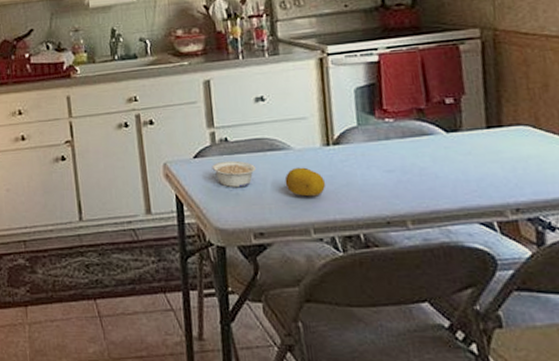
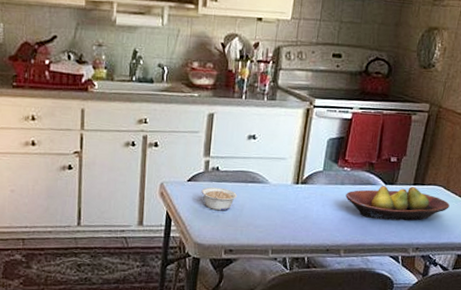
fruit: present [284,167,326,197] -> none [257,199,289,225]
fruit bowl: none [395,131,549,177] -> present [346,186,450,221]

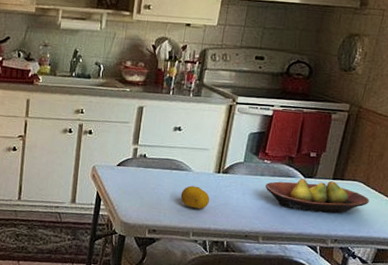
legume: present [201,187,238,211] -> none [129,172,163,194]
fruit: none [257,199,289,225] -> present [180,185,210,209]

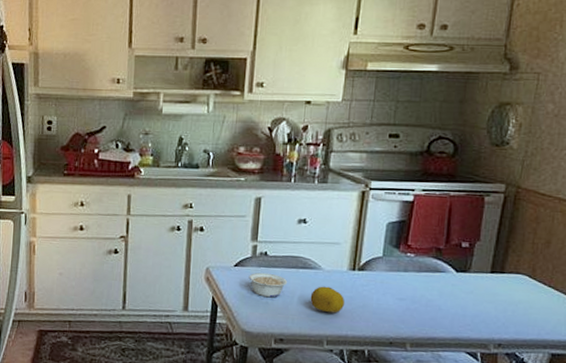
legume: none [129,172,163,194] -> present [249,272,288,298]
fruit bowl: present [265,179,369,214] -> none [410,273,537,313]

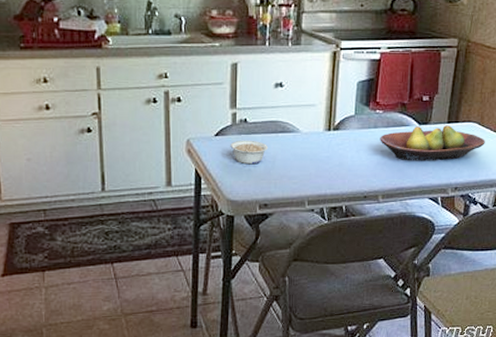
fruit: present [310,286,345,313] -> none [290,148,323,174]
fruit bowl: none [410,273,537,313] -> present [380,125,485,161]

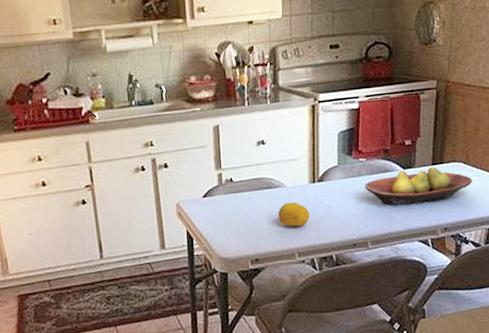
legume: present [230,140,269,165] -> none [218,198,256,222]
fruit: none [290,148,323,174] -> present [278,202,310,227]

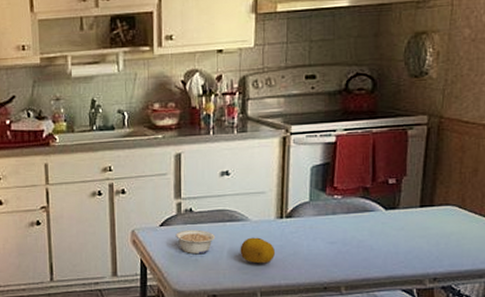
legume: none [218,198,256,222] -> present [176,229,216,255]
fruit bowl: present [365,167,472,206] -> none [340,209,469,250]

